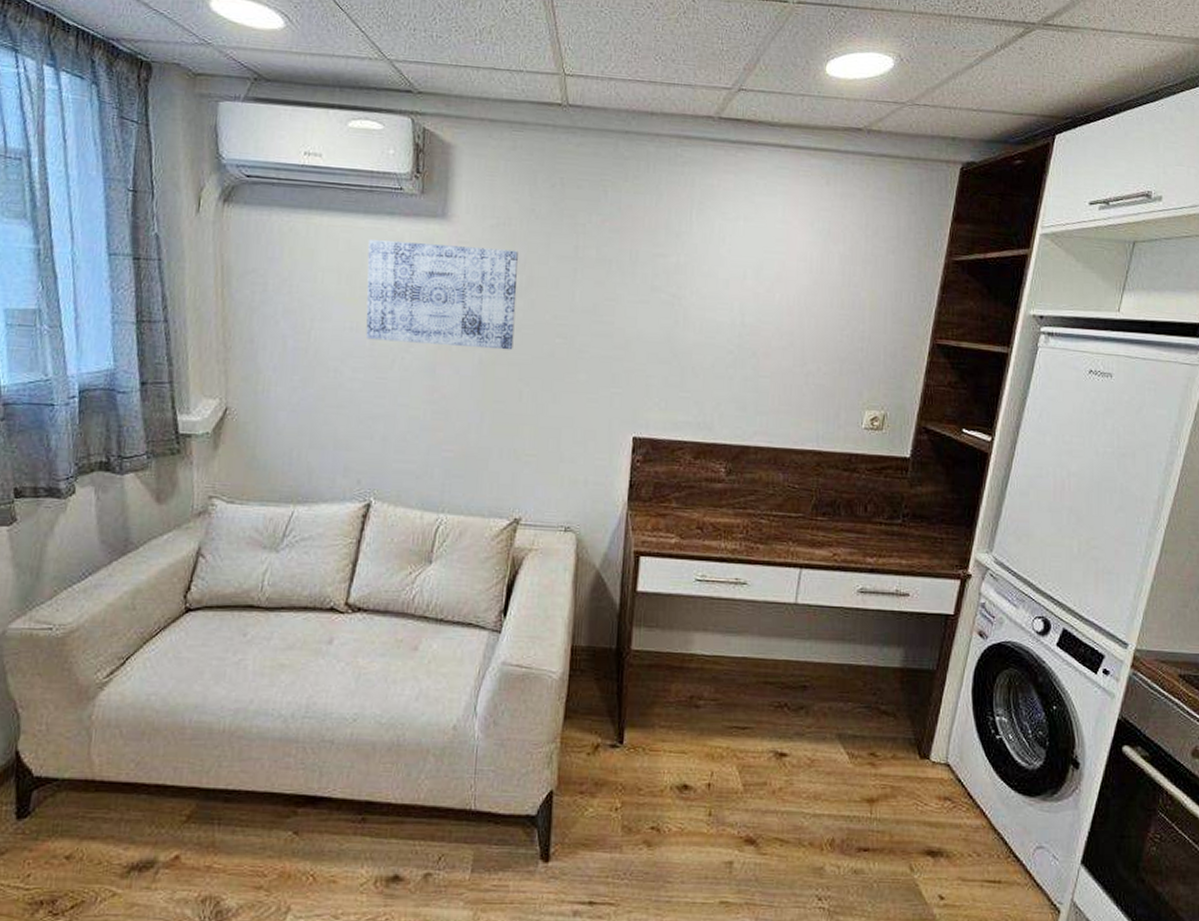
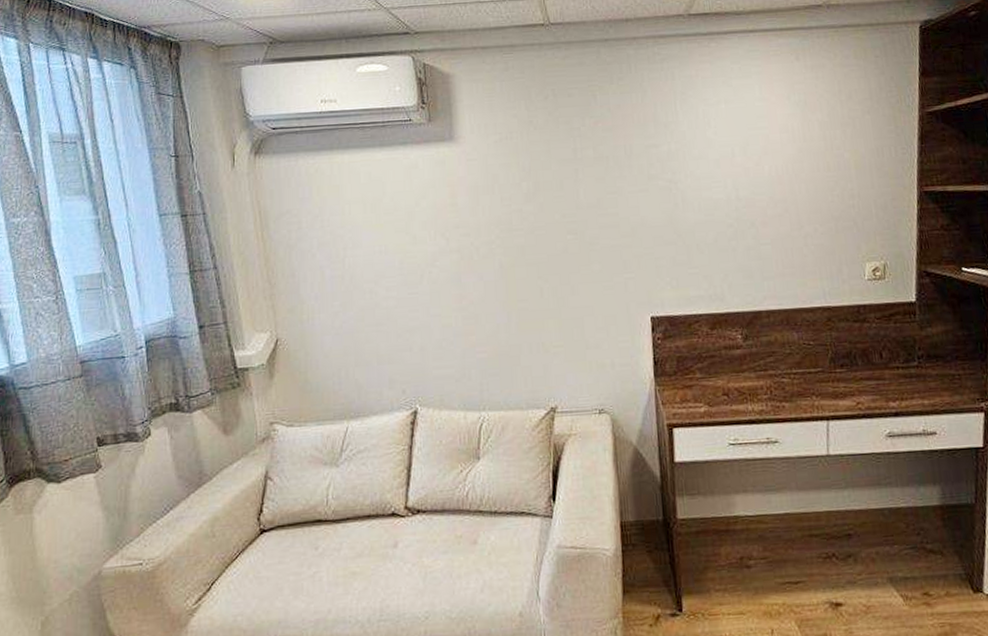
wall art: present [365,240,518,350] -> none [387,160,529,260]

